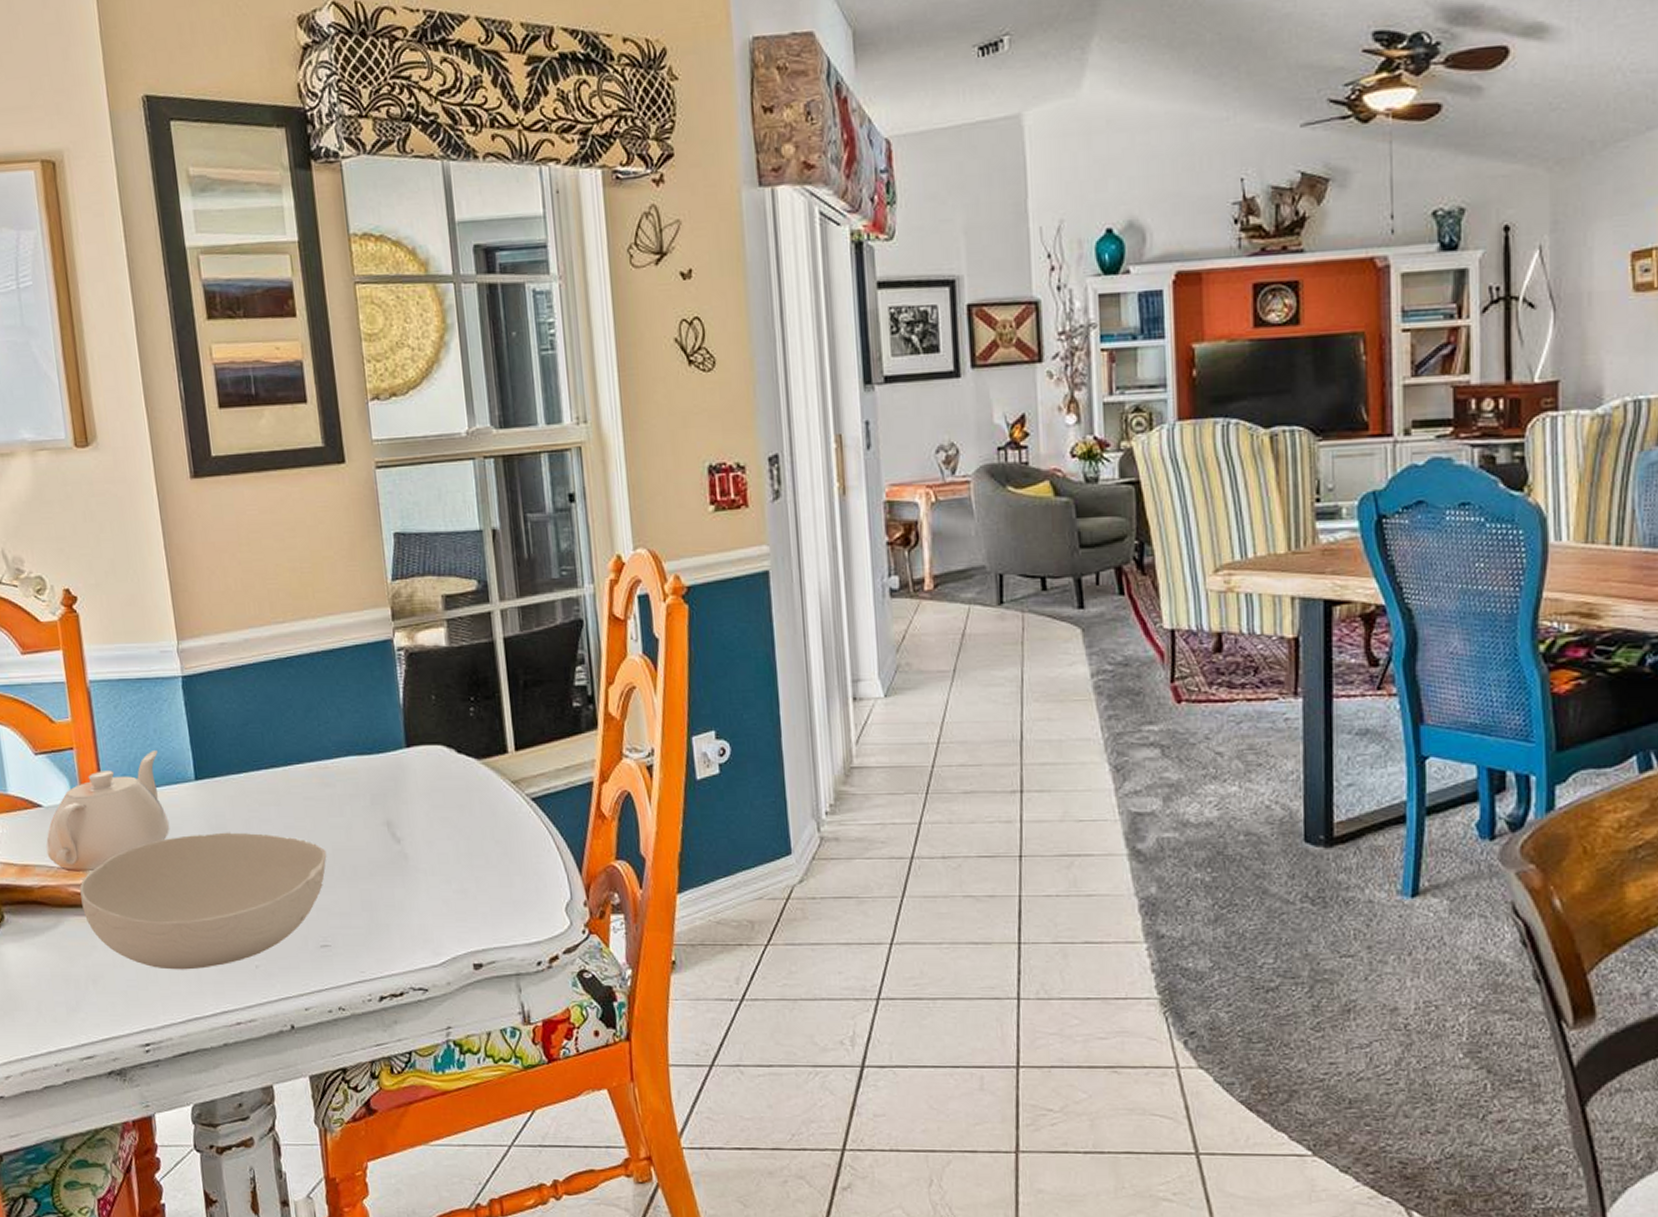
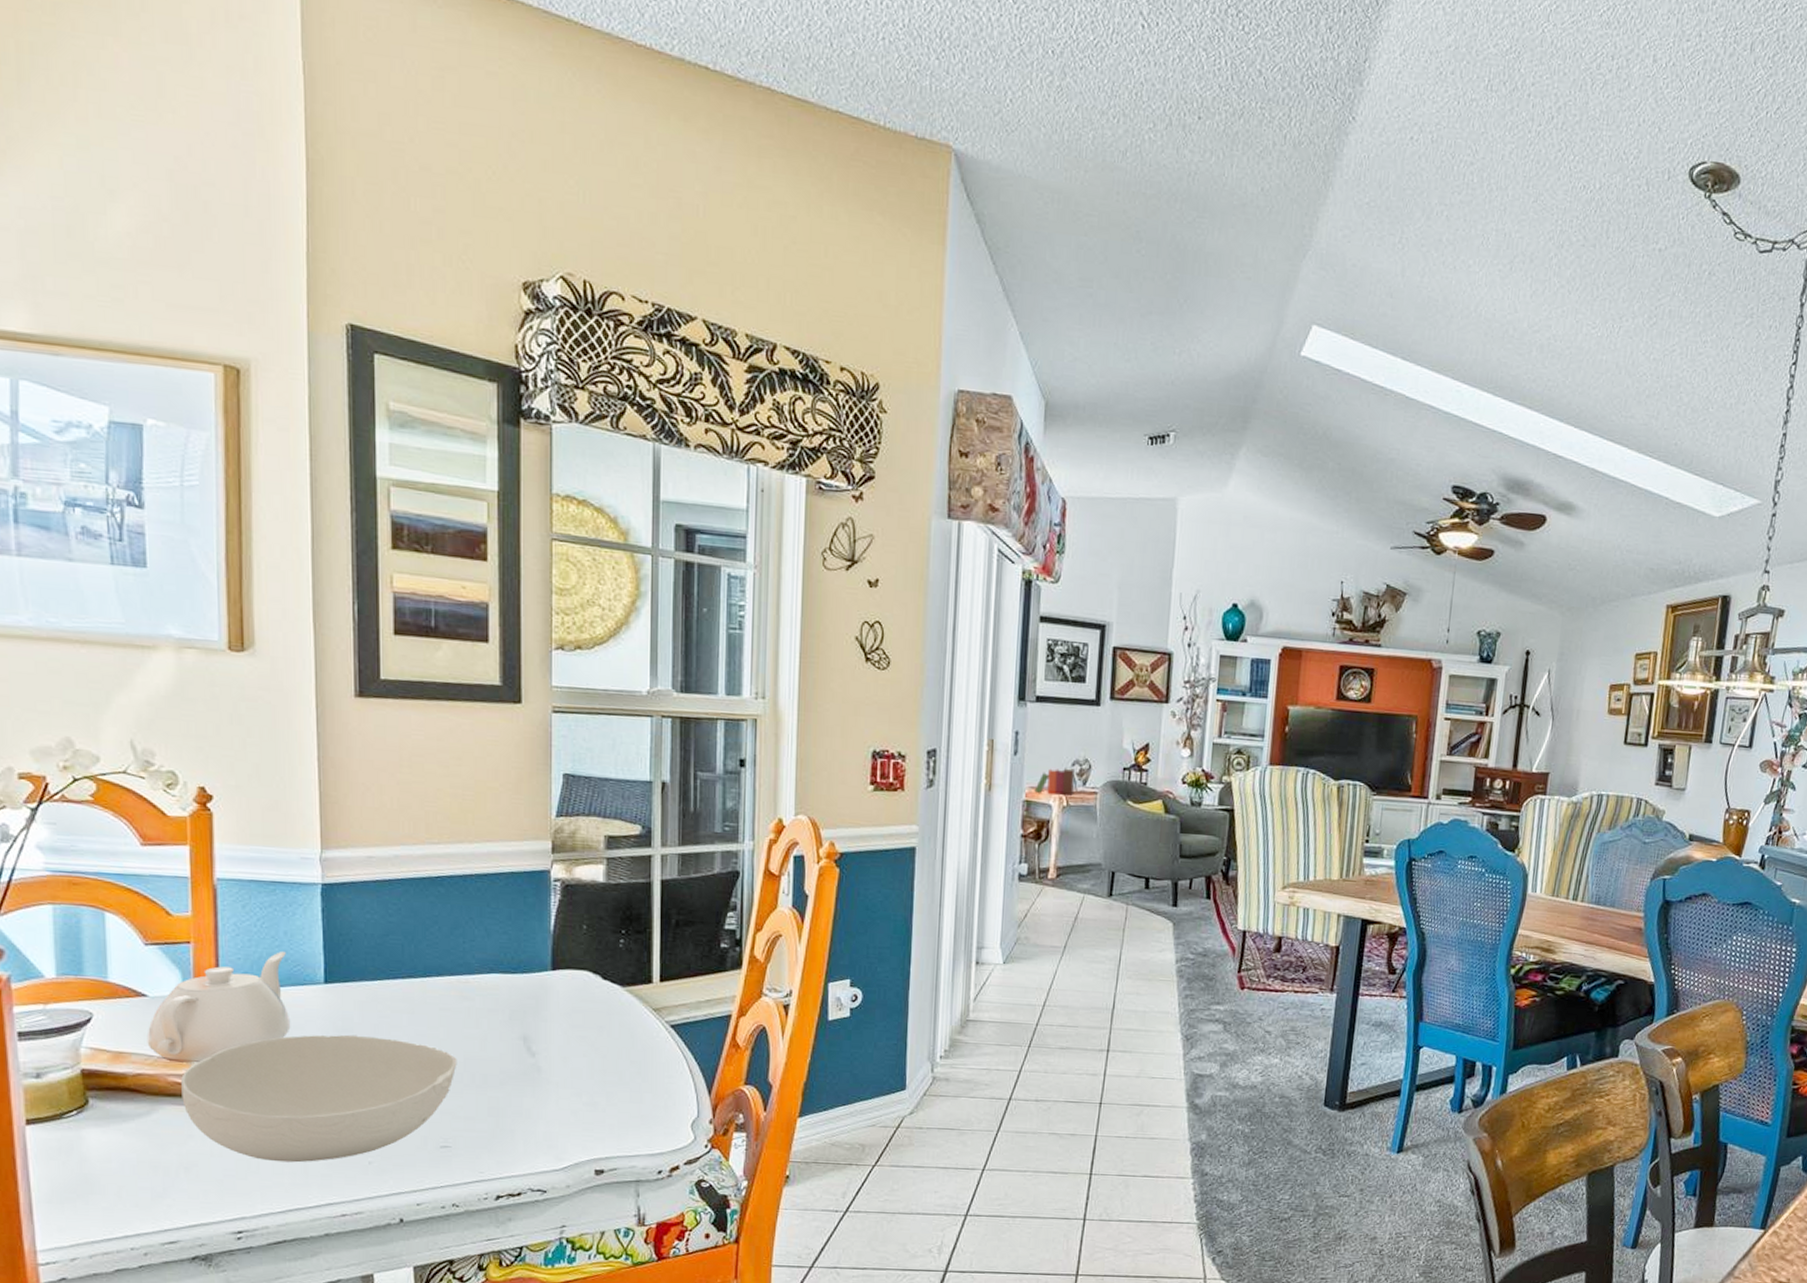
books: none [895,456,941,492] -> present [1034,768,1075,797]

